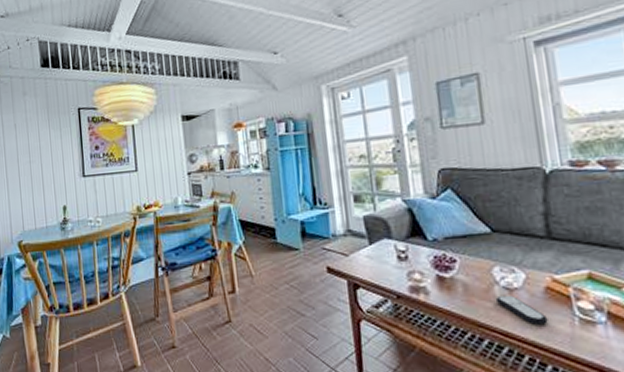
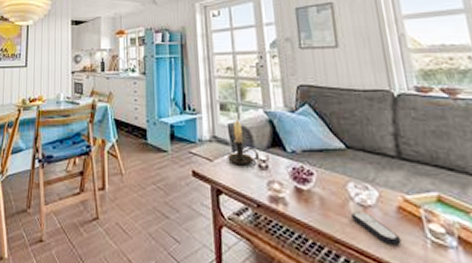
candle holder: none [364,207,399,258] -> present [227,116,260,166]

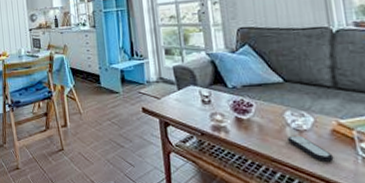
candle holder: present [227,116,260,166] -> none [173,59,203,101]

